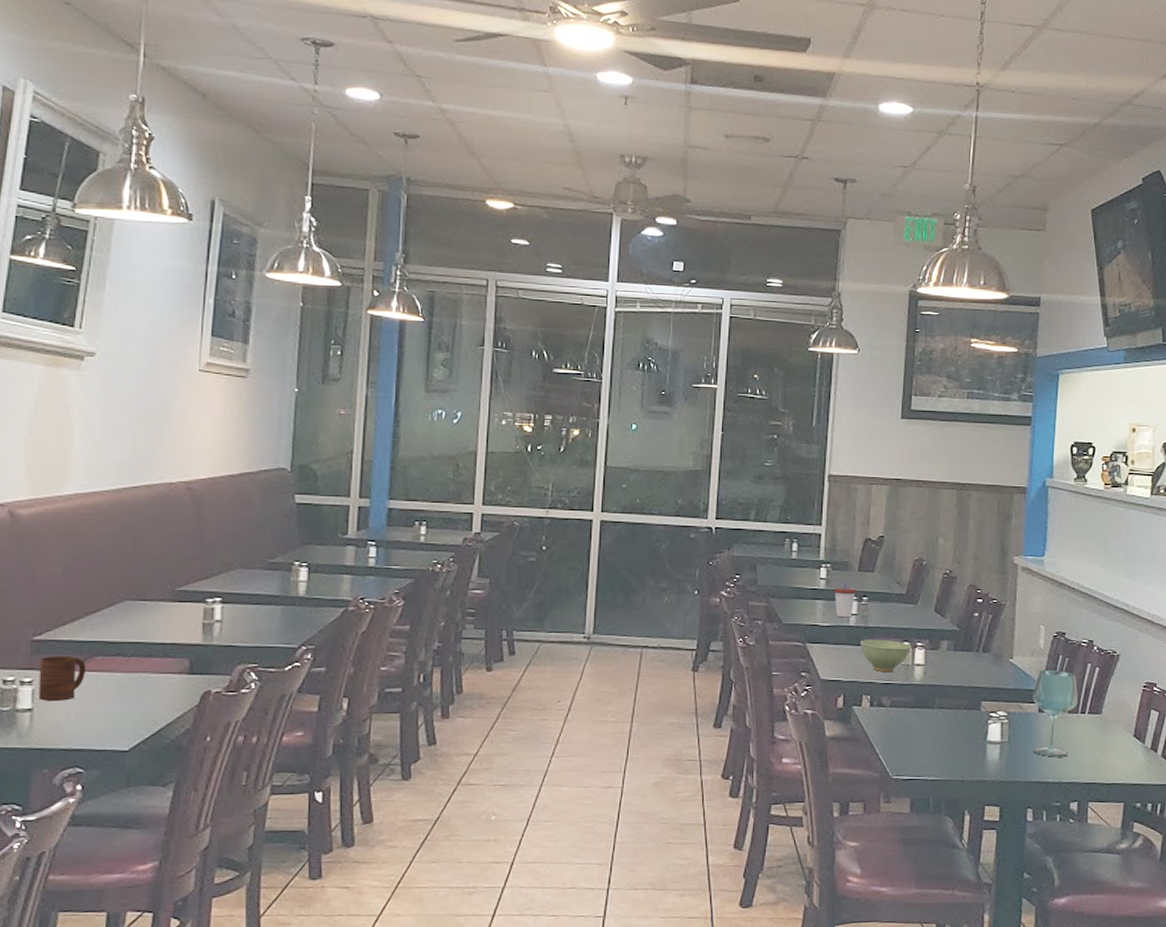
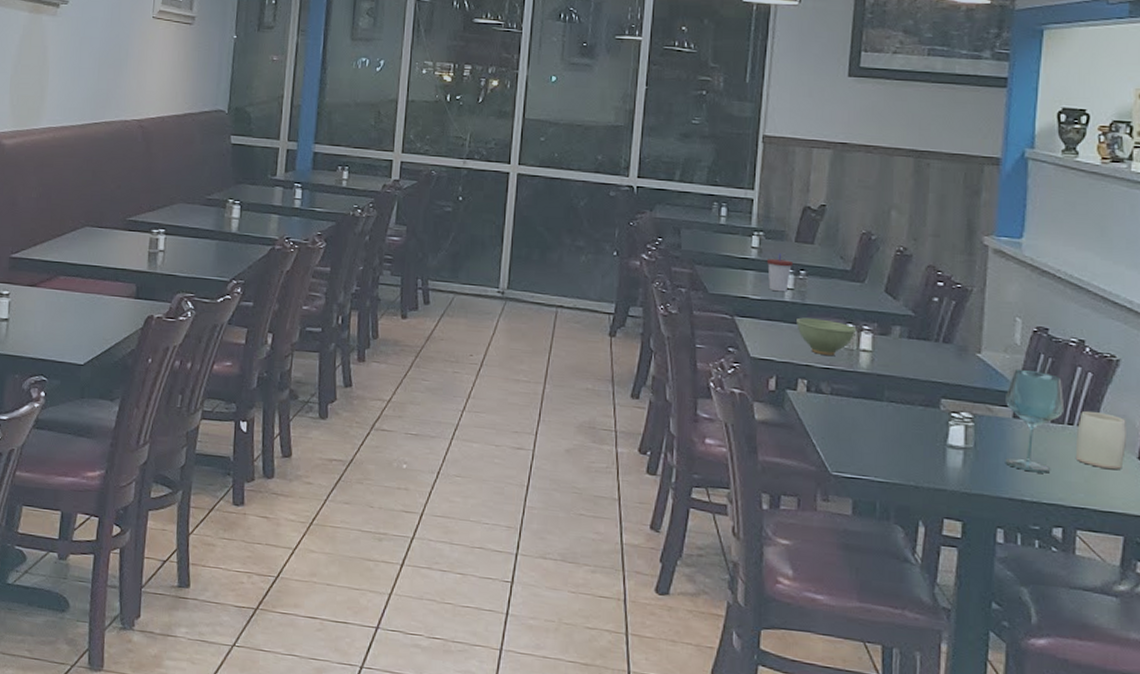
cup: present [38,655,87,701] -> none [13,272,52,314]
mug: none [1087,700,1125,748] -> present [1075,410,1126,470]

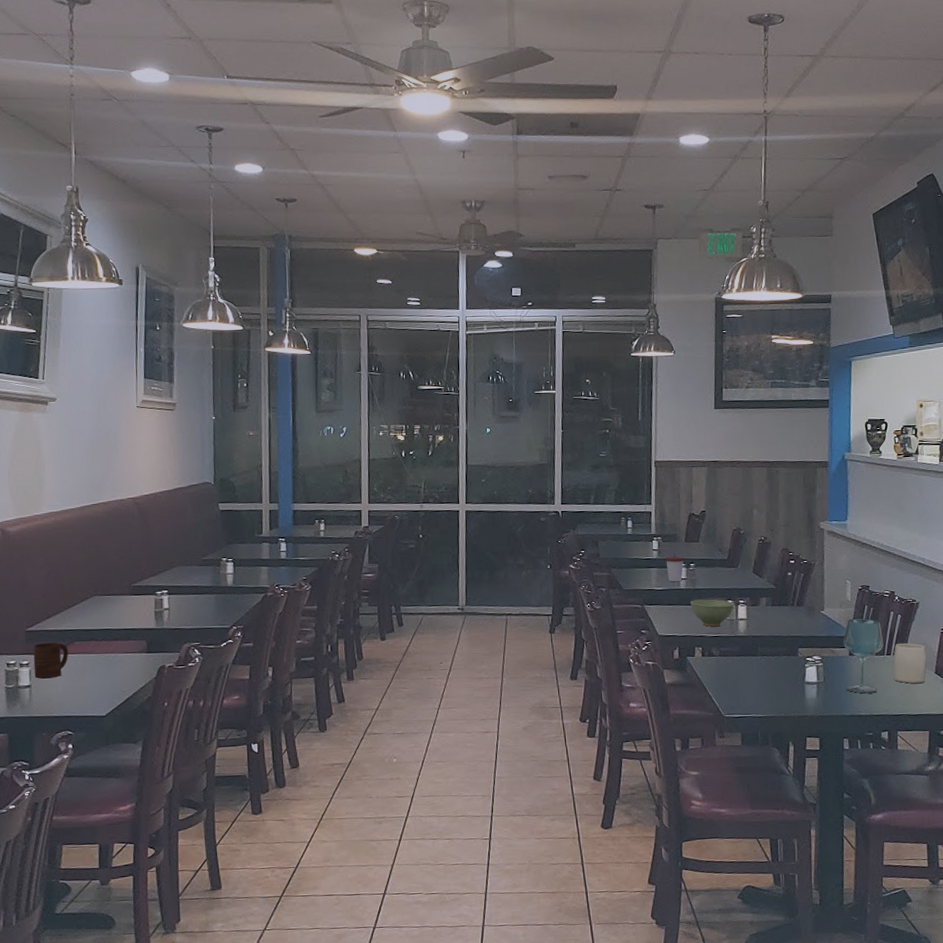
cup: none [13,272,52,314] -> present [33,642,69,679]

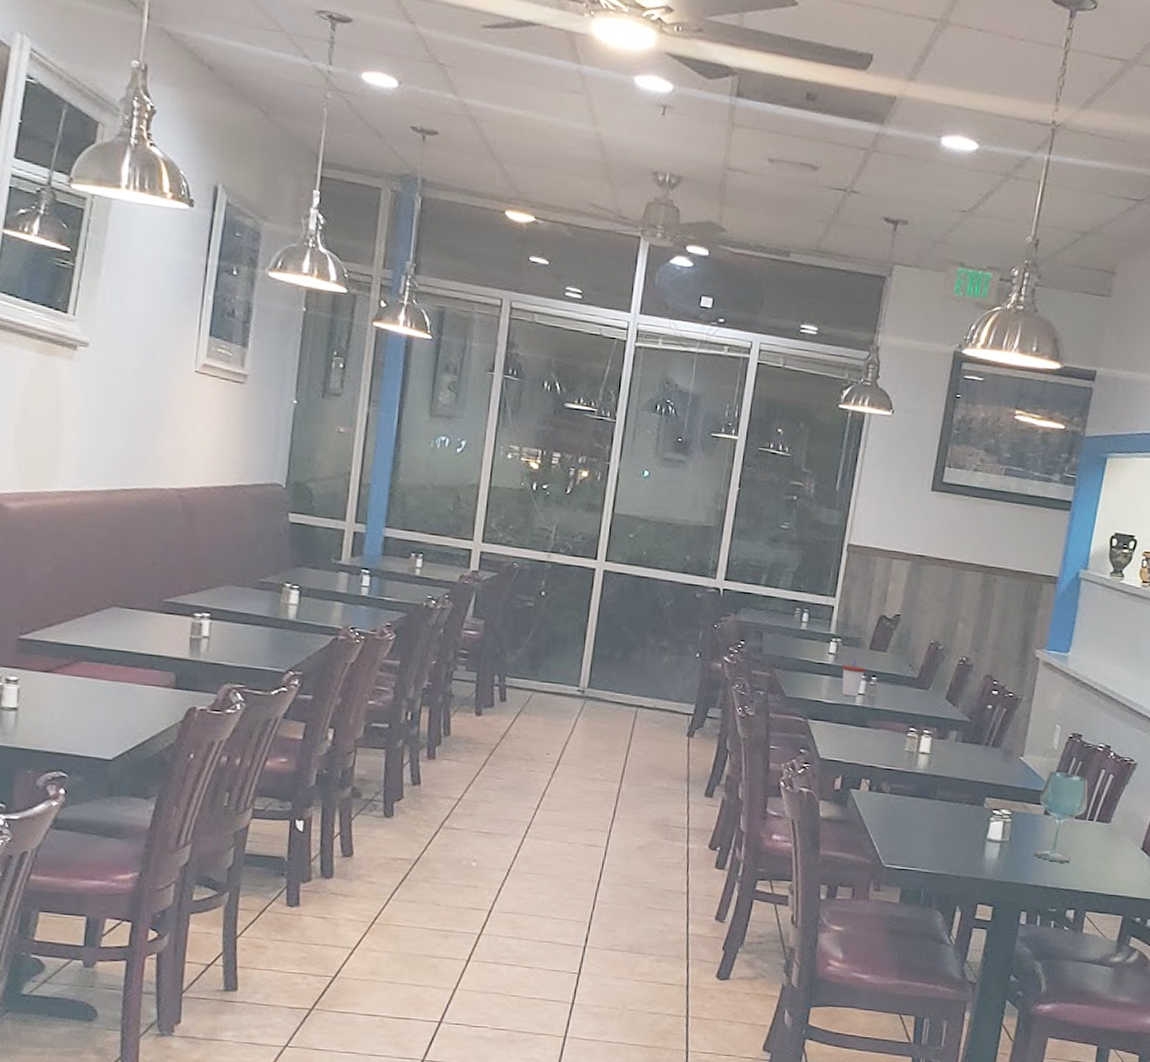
cup: present [33,642,69,679] -> none [23,656,72,703]
bowl: present [690,599,735,627] -> none [864,721,918,758]
mug: present [893,642,927,684] -> none [1091,808,1136,859]

